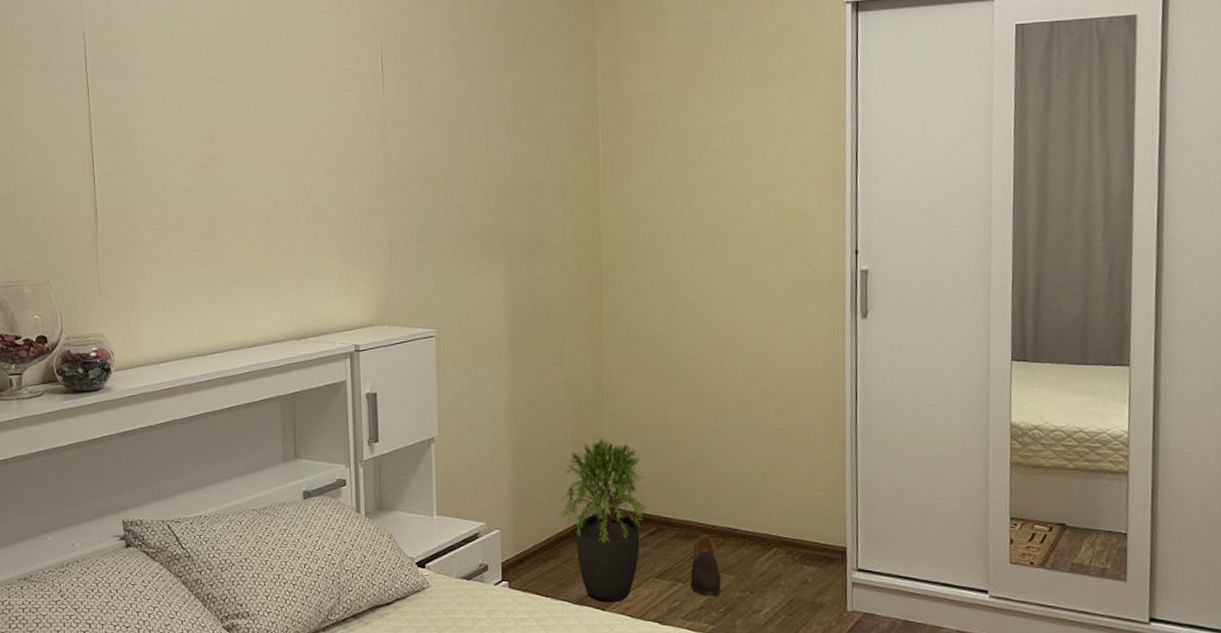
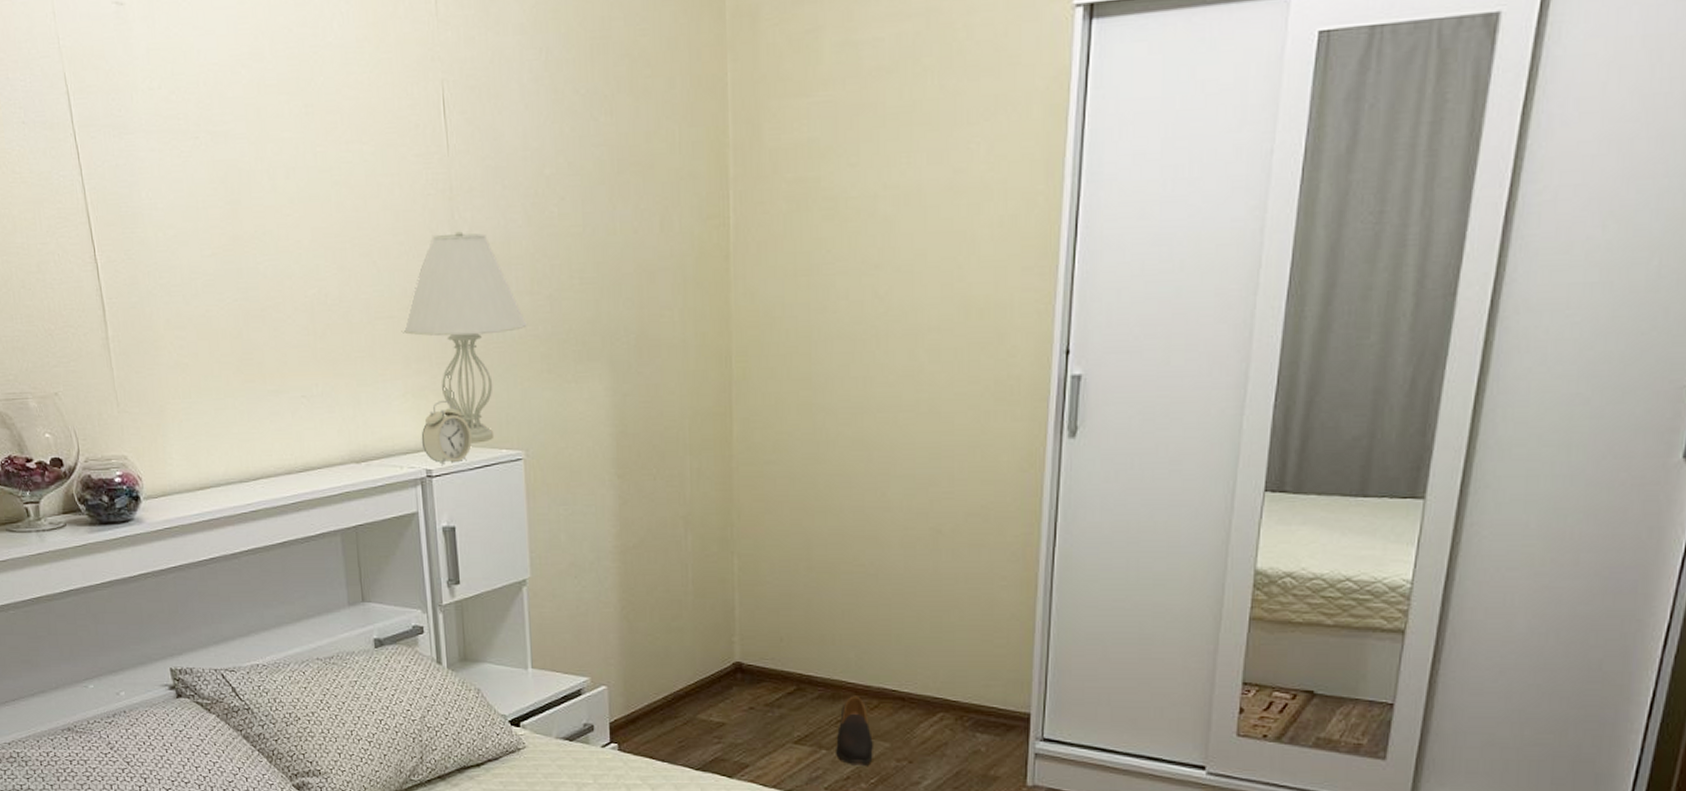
table lamp: none [340,154,441,323] -> present [401,230,527,443]
alarm clock: none [352,288,393,342] -> present [421,400,472,466]
potted plant: present [562,437,648,603] -> none [681,581,786,770]

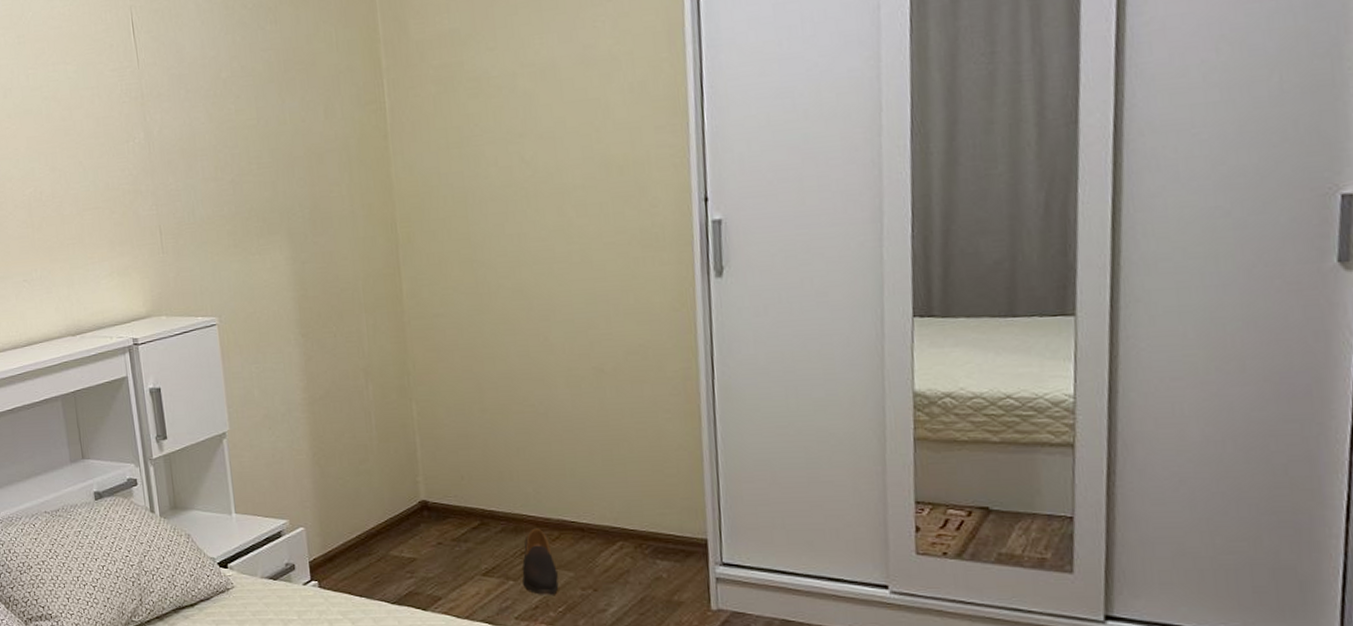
table lamp: present [401,230,527,443] -> none [106,130,214,313]
alarm clock: present [421,400,472,466] -> none [127,276,171,335]

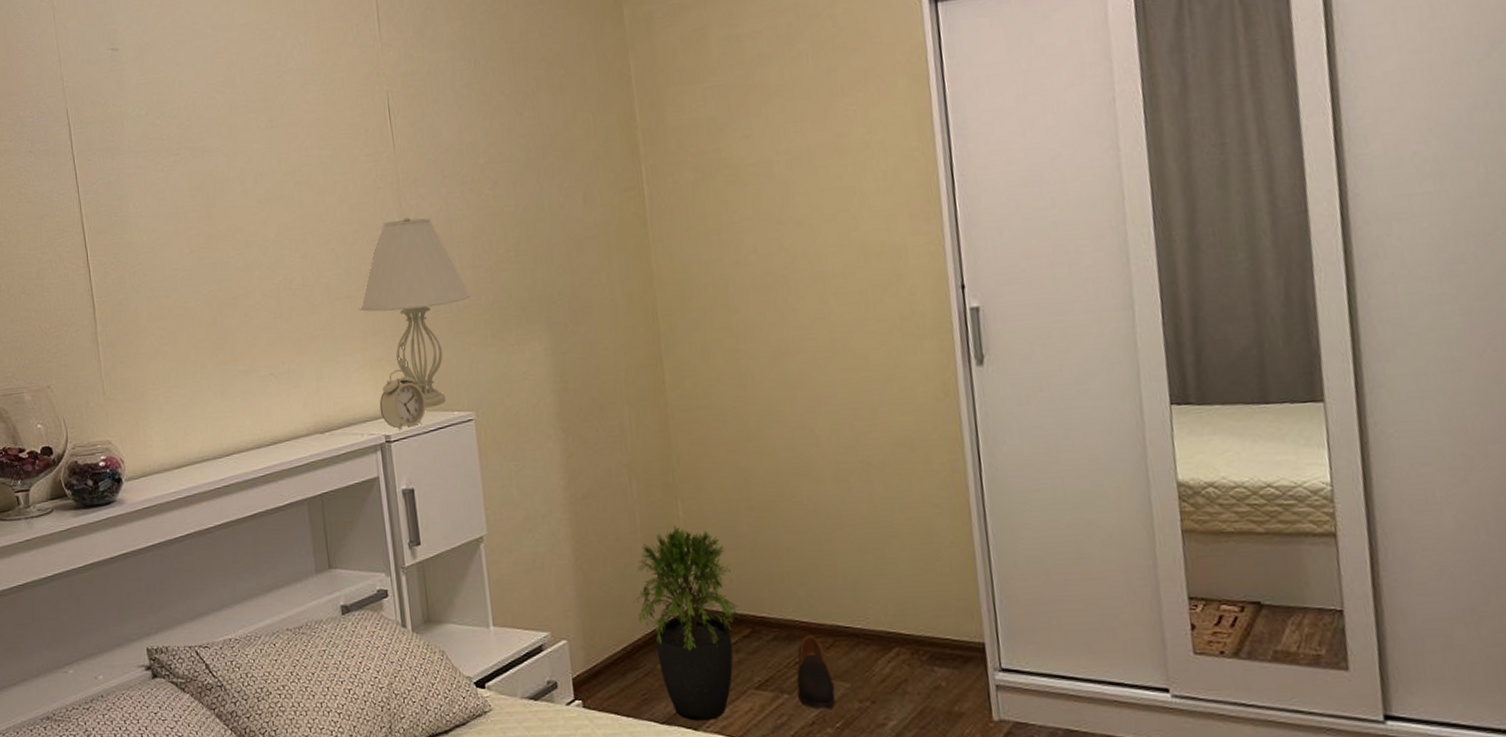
table lamp: none [106,130,214,313] -> present [358,216,471,408]
alarm clock: none [127,276,171,335] -> present [379,369,426,431]
potted plant: none [370,425,469,602] -> present [636,525,740,721]

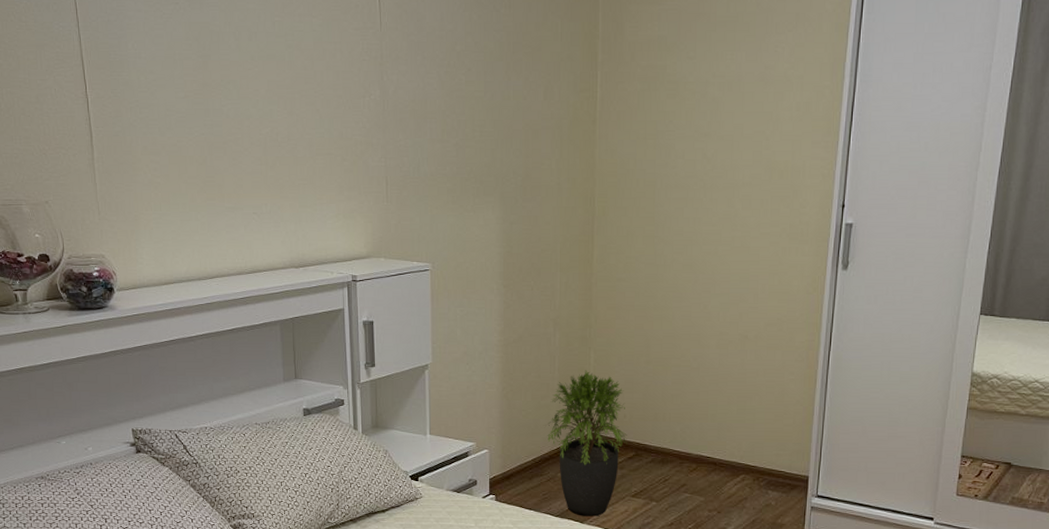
table lamp: present [358,216,471,408] -> none [337,89,437,256]
alarm clock: present [379,369,426,431] -> none [349,221,389,273]
shoe: present [797,635,836,711] -> none [663,460,691,516]

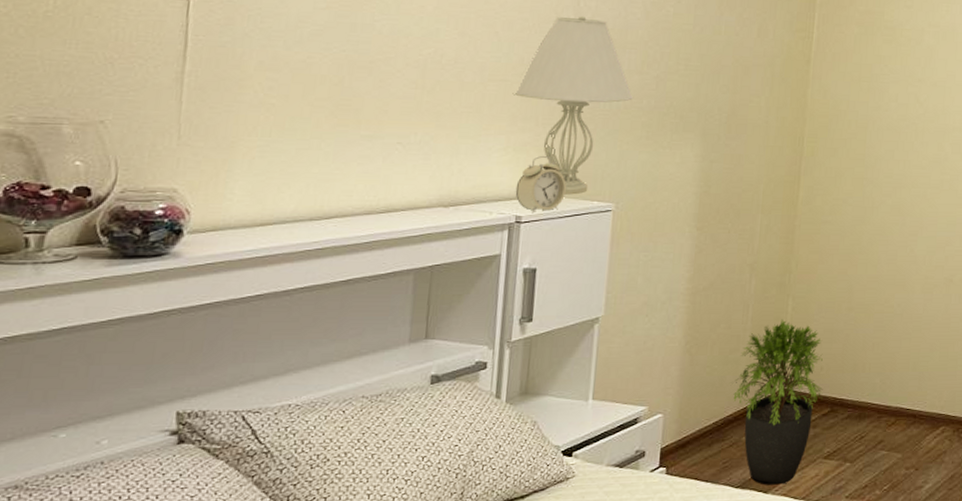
table lamp: none [337,89,437,256] -> present [512,15,633,195]
alarm clock: none [349,221,389,273] -> present [515,155,566,214]

